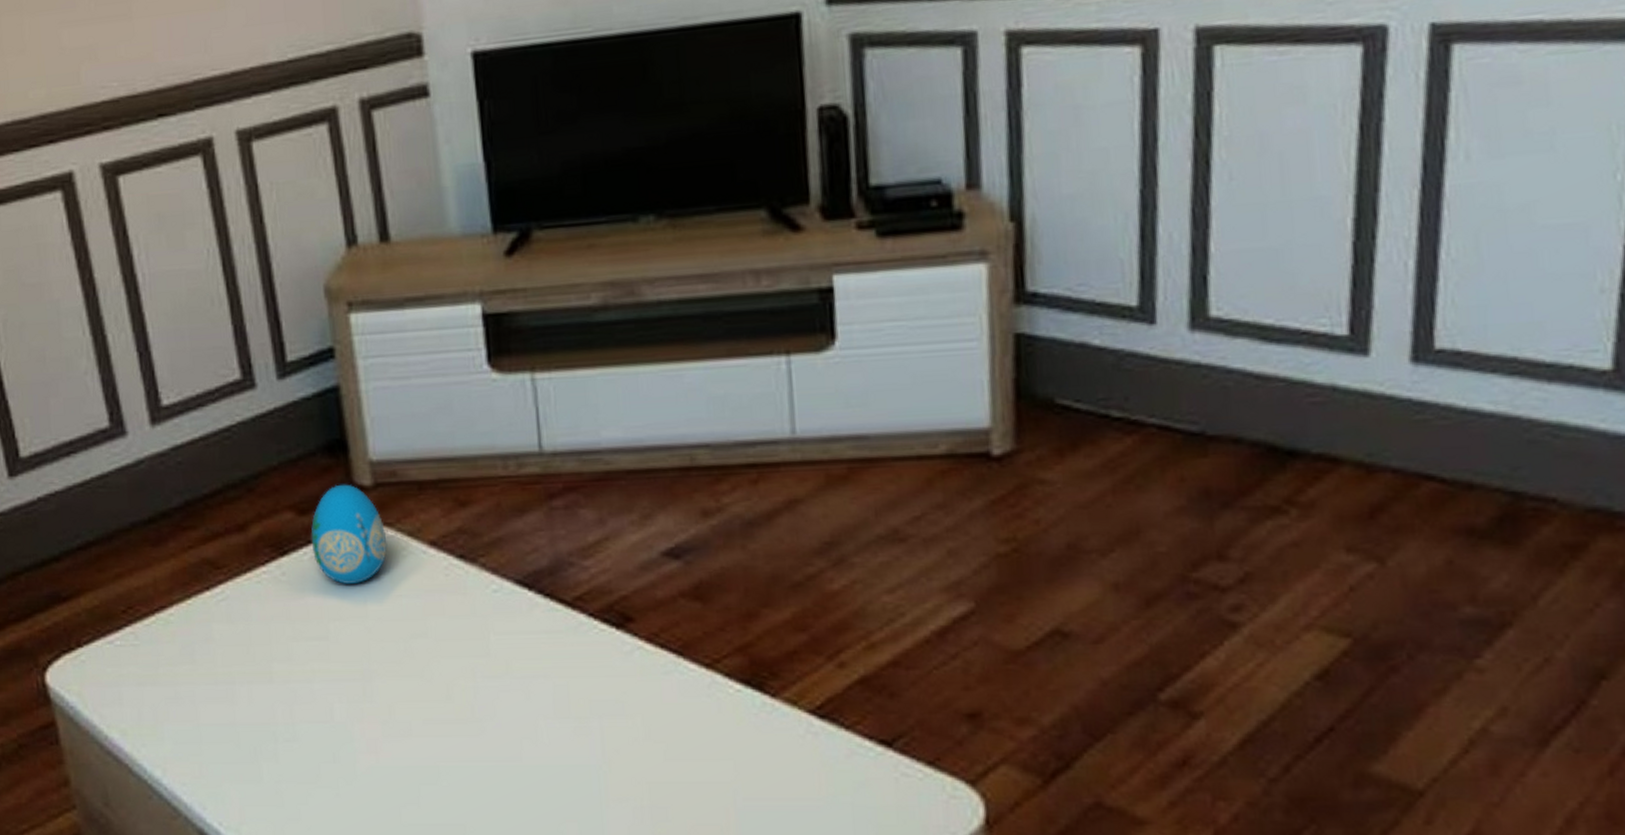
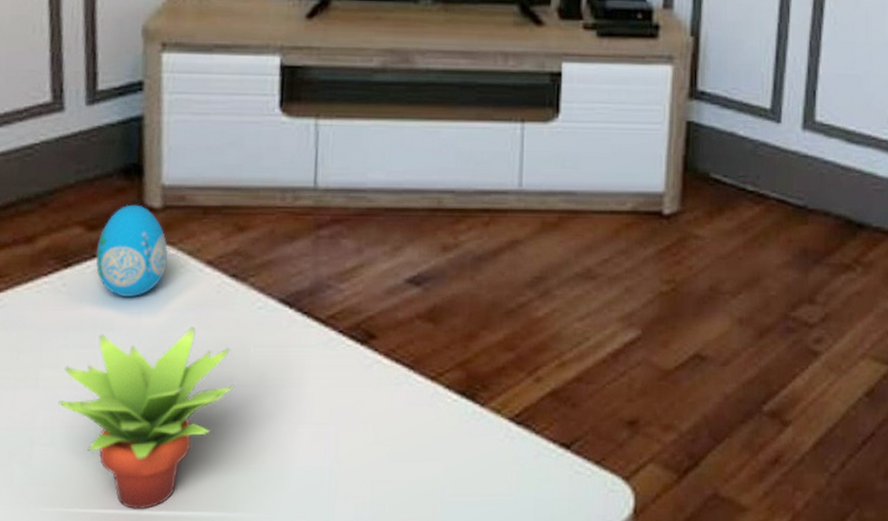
succulent plant: none [295,614,478,809] -> present [58,326,234,510]

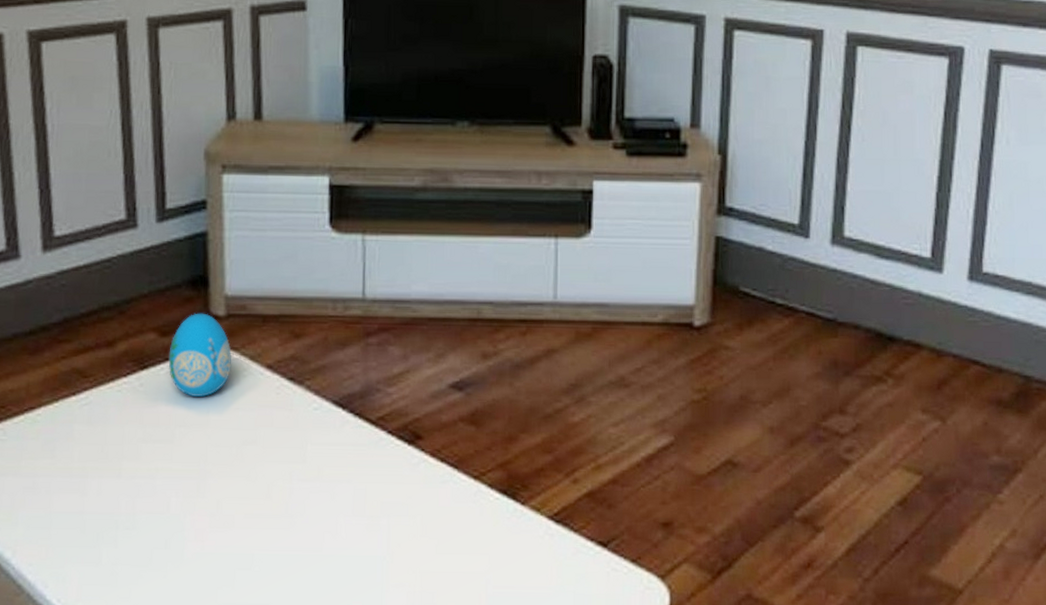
succulent plant: present [58,326,234,510] -> none [139,425,294,590]

